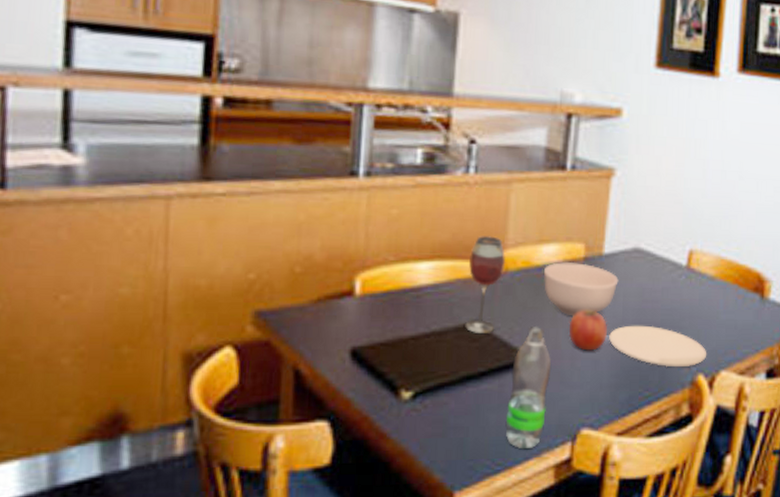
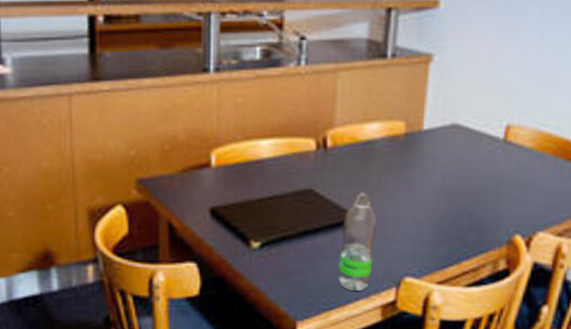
wineglass: present [465,236,506,333] -> none [301,117,335,197]
bowl: present [544,262,619,317] -> none [369,138,437,184]
fruit: present [568,310,608,351] -> none [392,178,428,213]
plate: present [609,325,707,368] -> none [429,191,524,229]

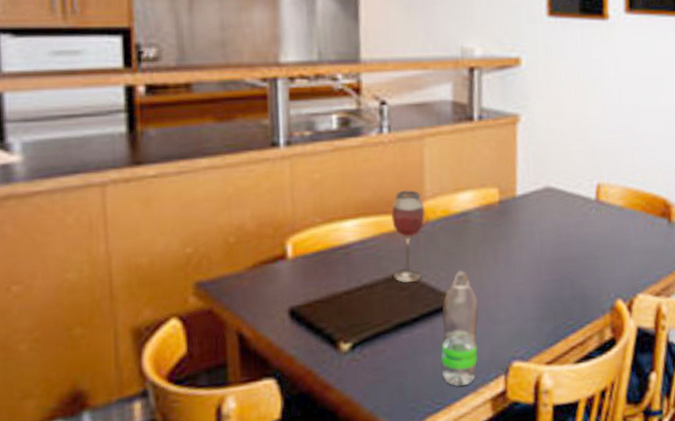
wineglass: none [301,117,335,197] -> present [391,190,426,283]

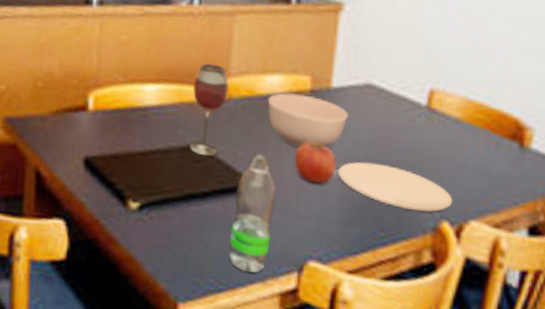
bowl: none [463,206,534,258] -> present [268,93,348,148]
fruit: none [491,249,529,289] -> present [294,142,337,184]
plate: none [530,259,624,297] -> present [338,161,453,212]

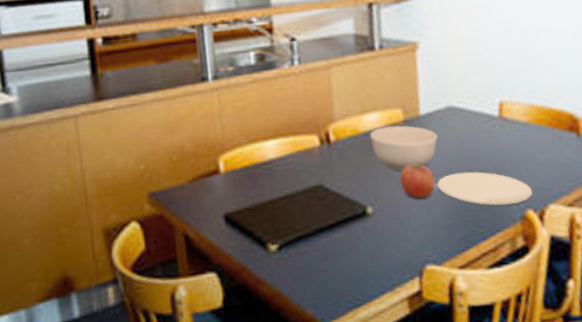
wineglass: present [189,63,230,156] -> none [305,113,337,193]
bottle: present [229,153,277,274] -> none [356,182,393,286]

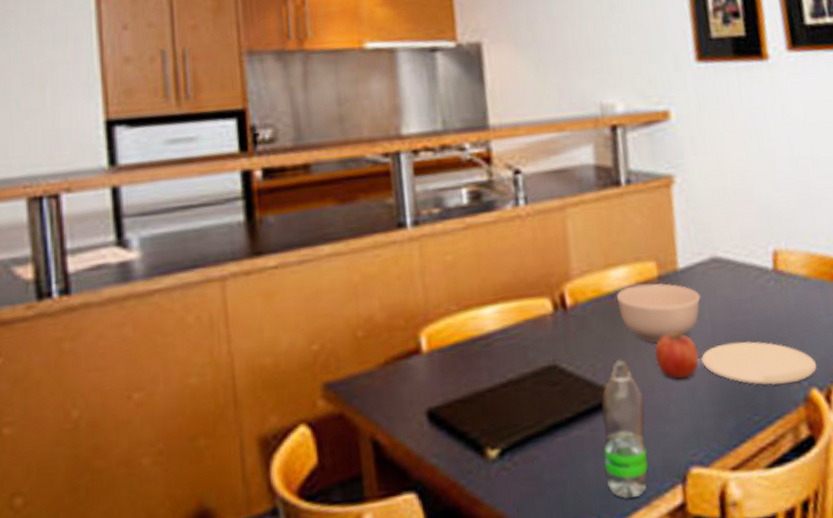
bottle: none [356,182,393,286] -> present [601,358,649,500]

